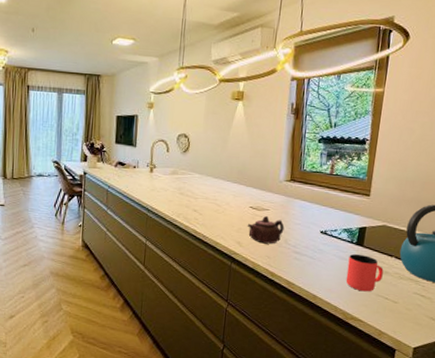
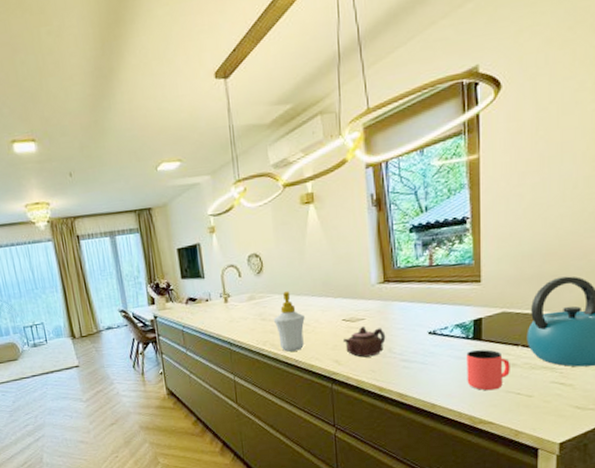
soap bottle: none [190,172,218,227] -> present [273,291,305,352]

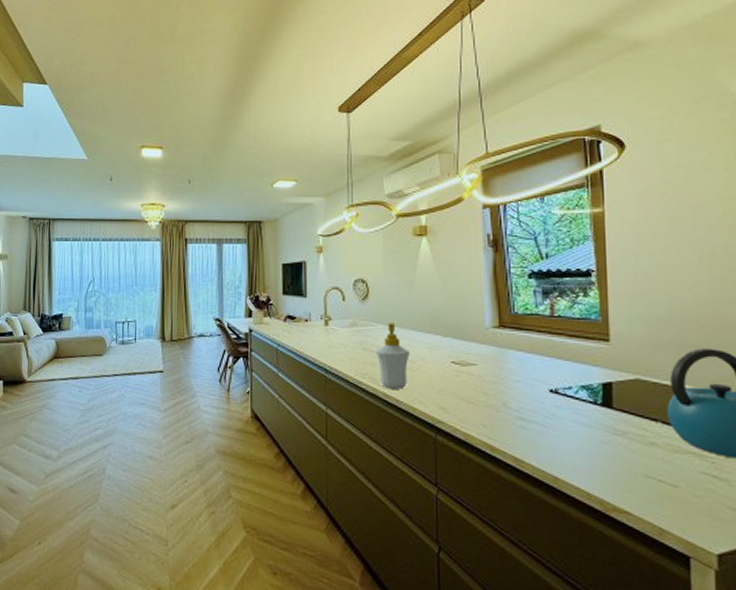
teapot: present [342,325,386,358] -> none [450,371,500,409]
cup: present [466,349,510,391] -> none [595,418,649,472]

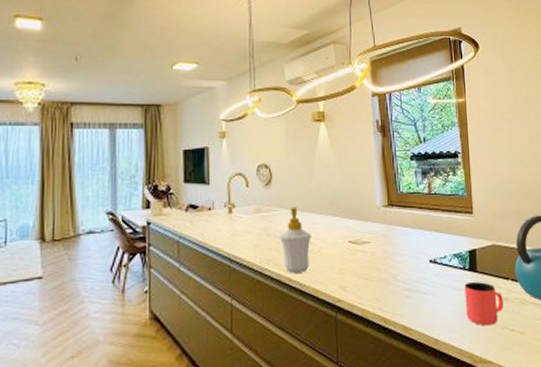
cup: none [595,418,649,472] -> present [464,281,504,326]

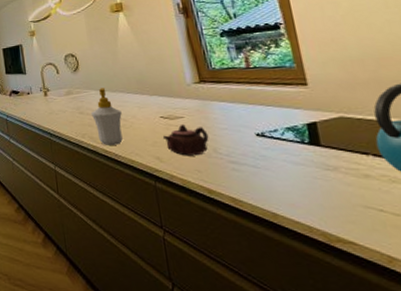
teapot: none [348,249,390,284] -> present [162,123,209,156]
cup: present [464,281,504,326] -> none [305,156,365,204]

